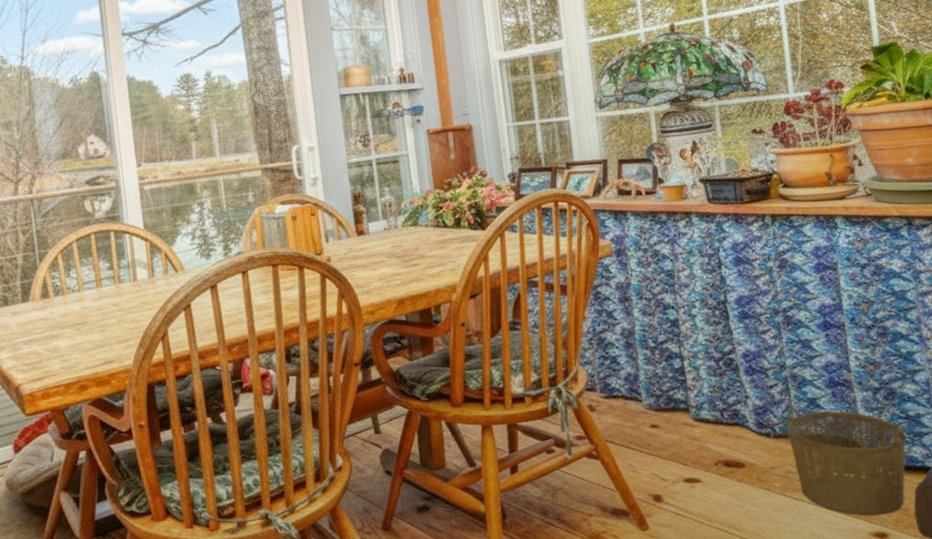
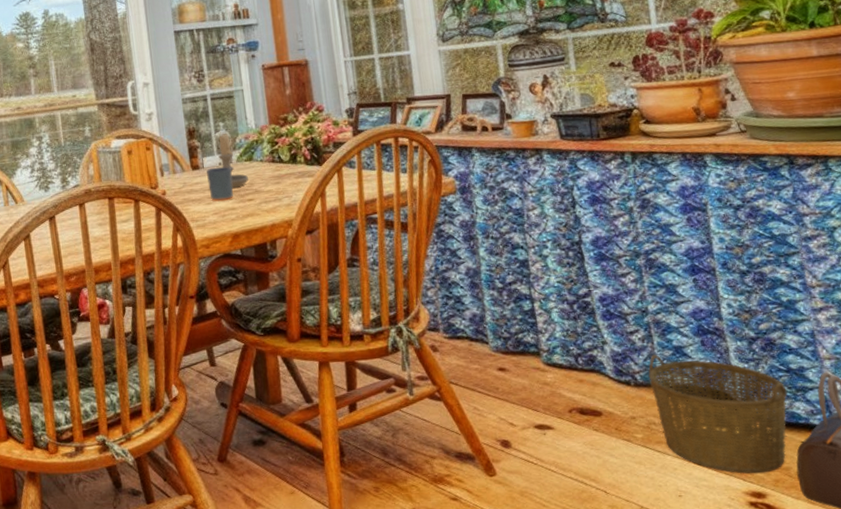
mug: none [372,232,398,267] -> present [206,166,233,201]
candle: none [384,197,413,253] -> present [218,132,248,188]

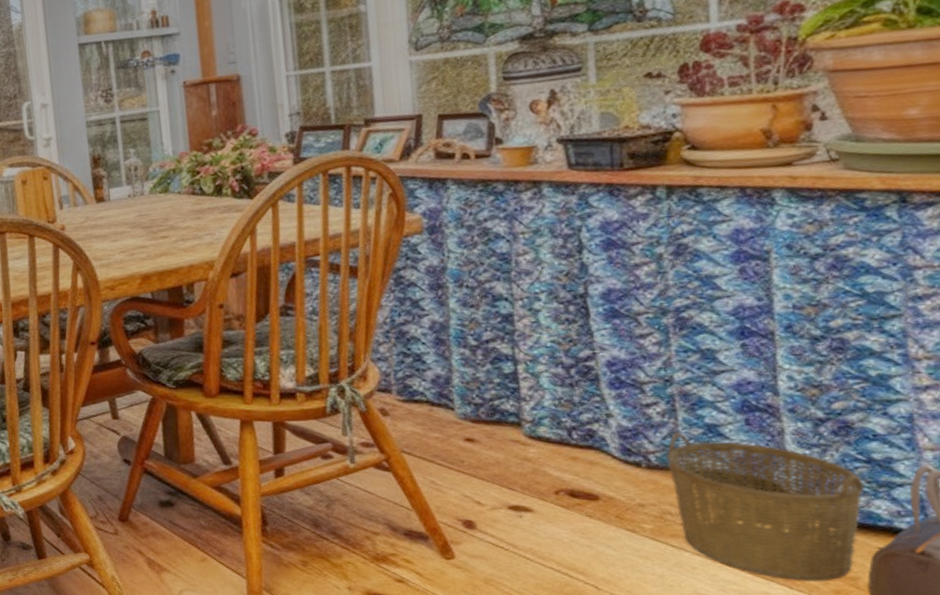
mug: present [206,166,233,201] -> none [113,199,144,238]
candle: present [218,132,248,188] -> none [128,159,163,223]

